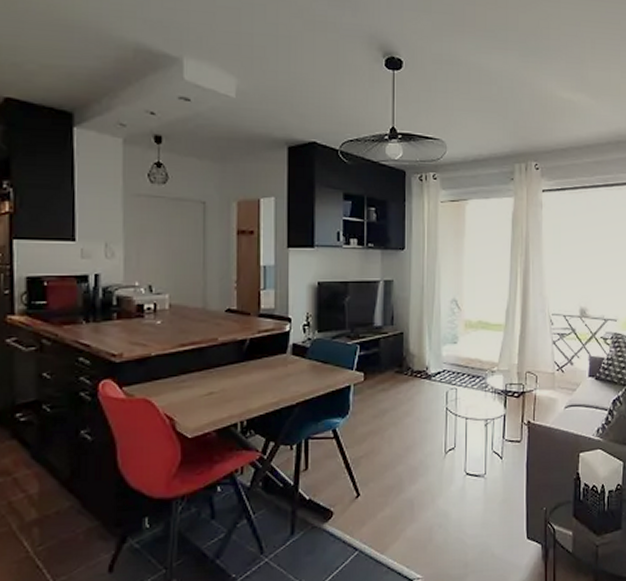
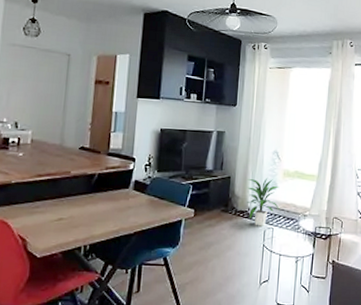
indoor plant: none [423,331,463,387] -> present [246,177,280,226]

